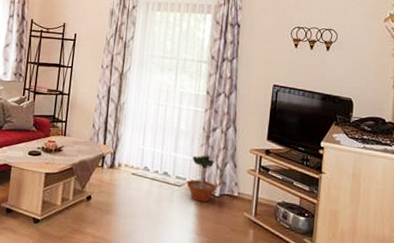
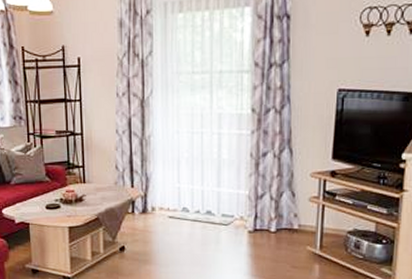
potted tree: present [186,150,216,203] -> none [235,179,271,240]

